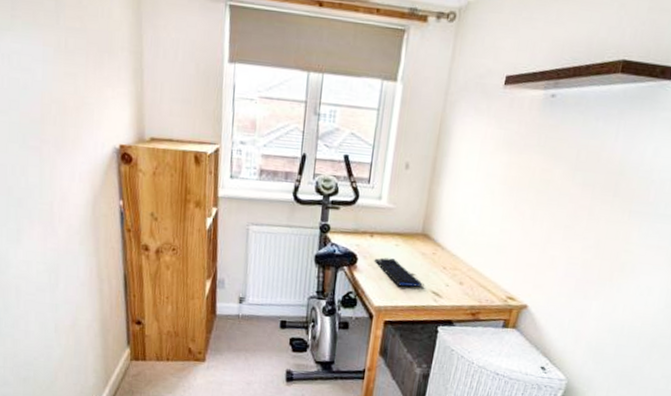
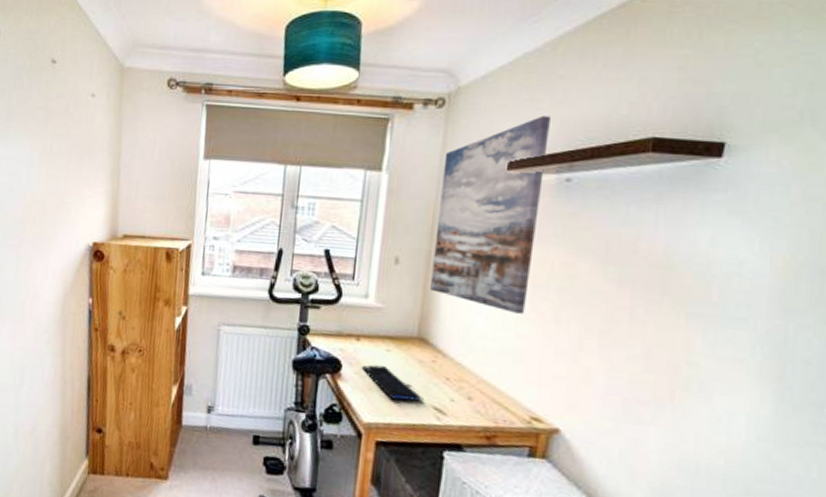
wall art: none [434,34,544,213] -> present [430,115,551,314]

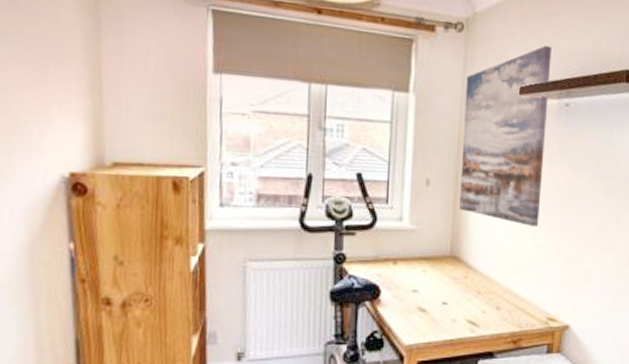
keyboard: present [361,364,423,402] -> none [399,287,458,319]

